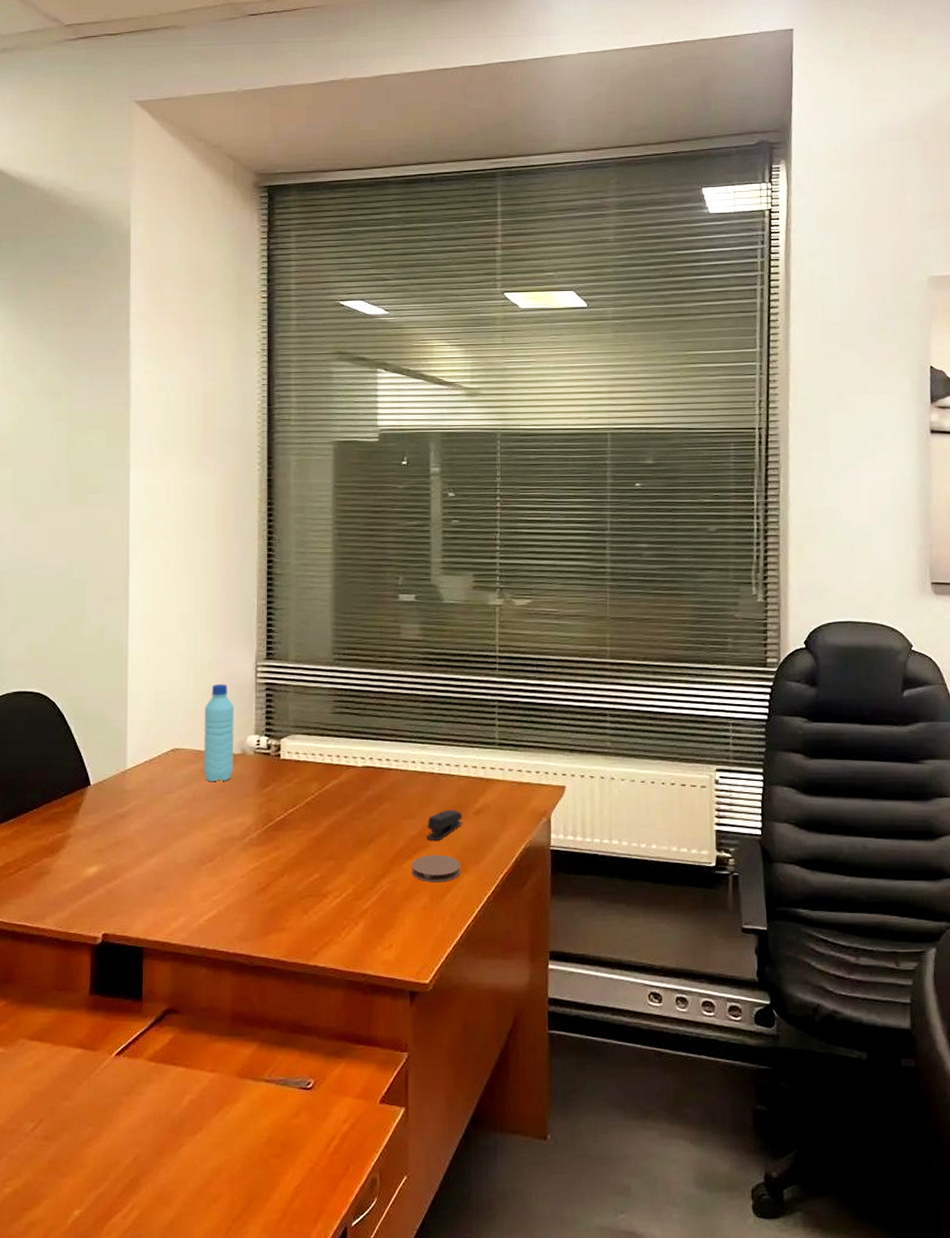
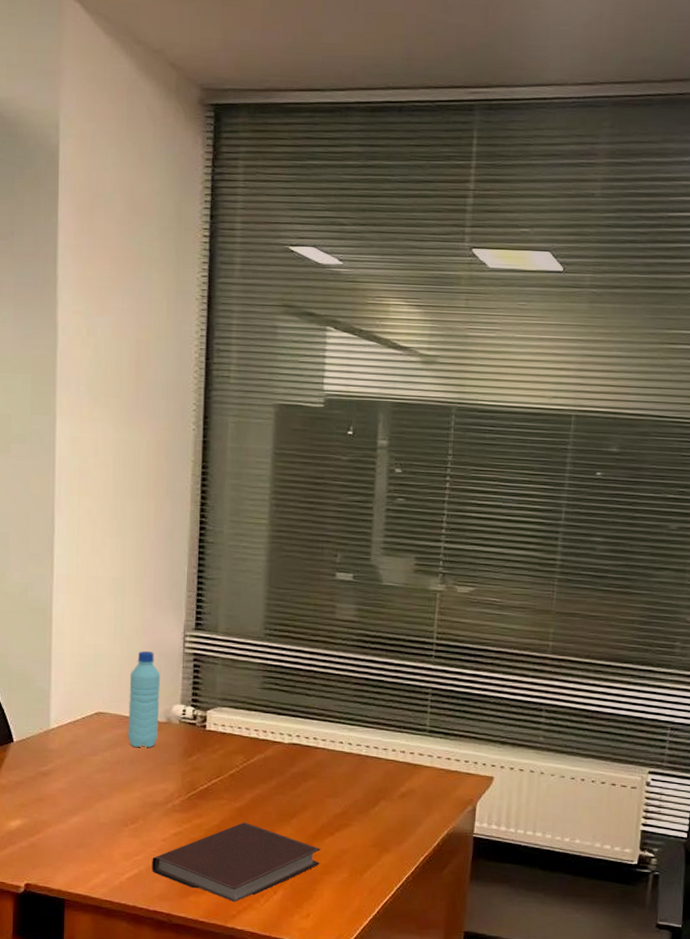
notebook: none [231,852,400,938] -> present [152,822,321,903]
coaster: present [411,855,461,883] -> none [332,833,382,860]
stapler: present [426,809,463,842] -> none [350,791,388,821]

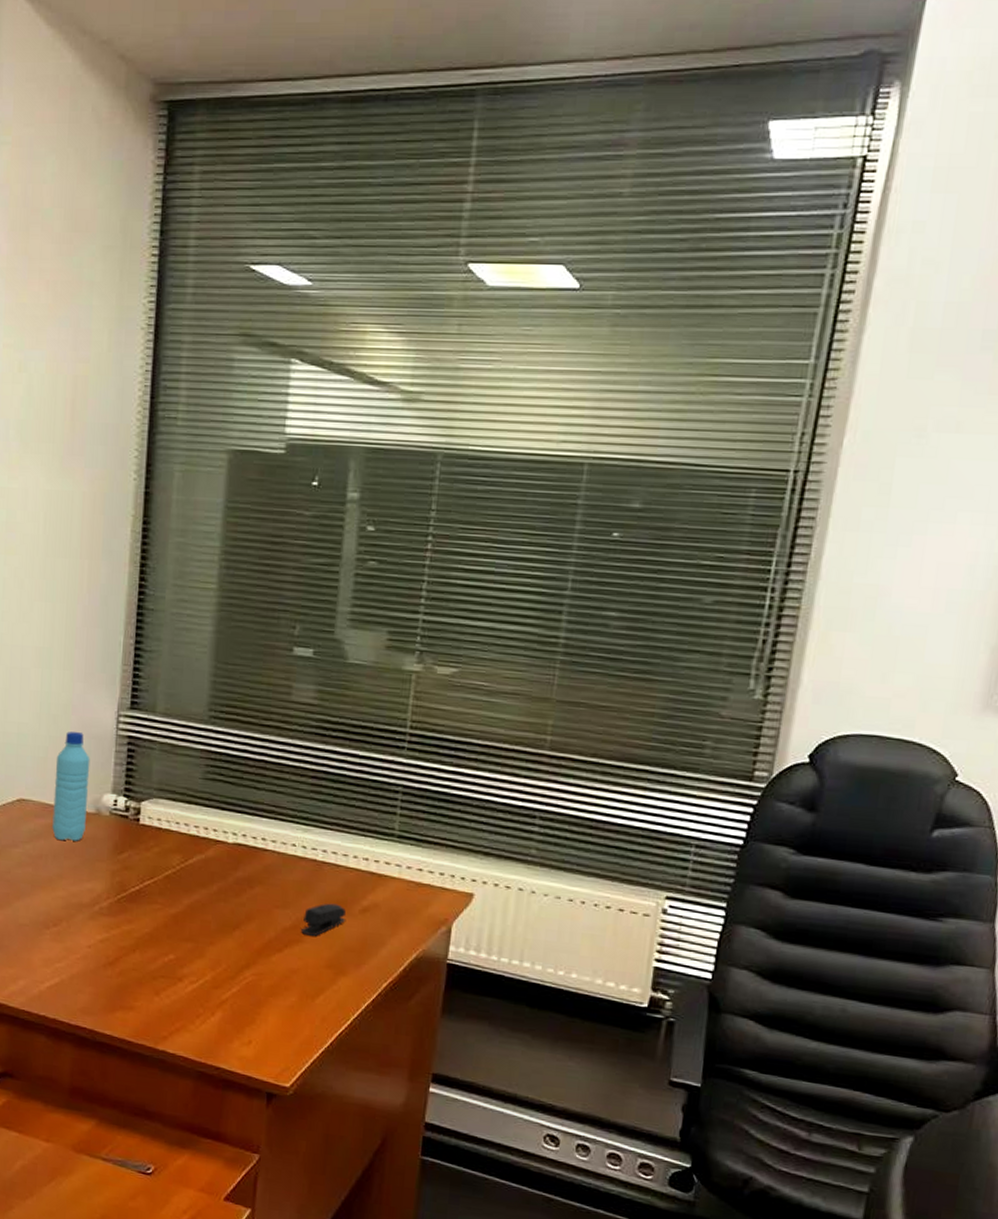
notebook: present [152,822,321,903] -> none [75,931,266,1022]
stapler: none [350,791,388,821] -> present [301,903,346,937]

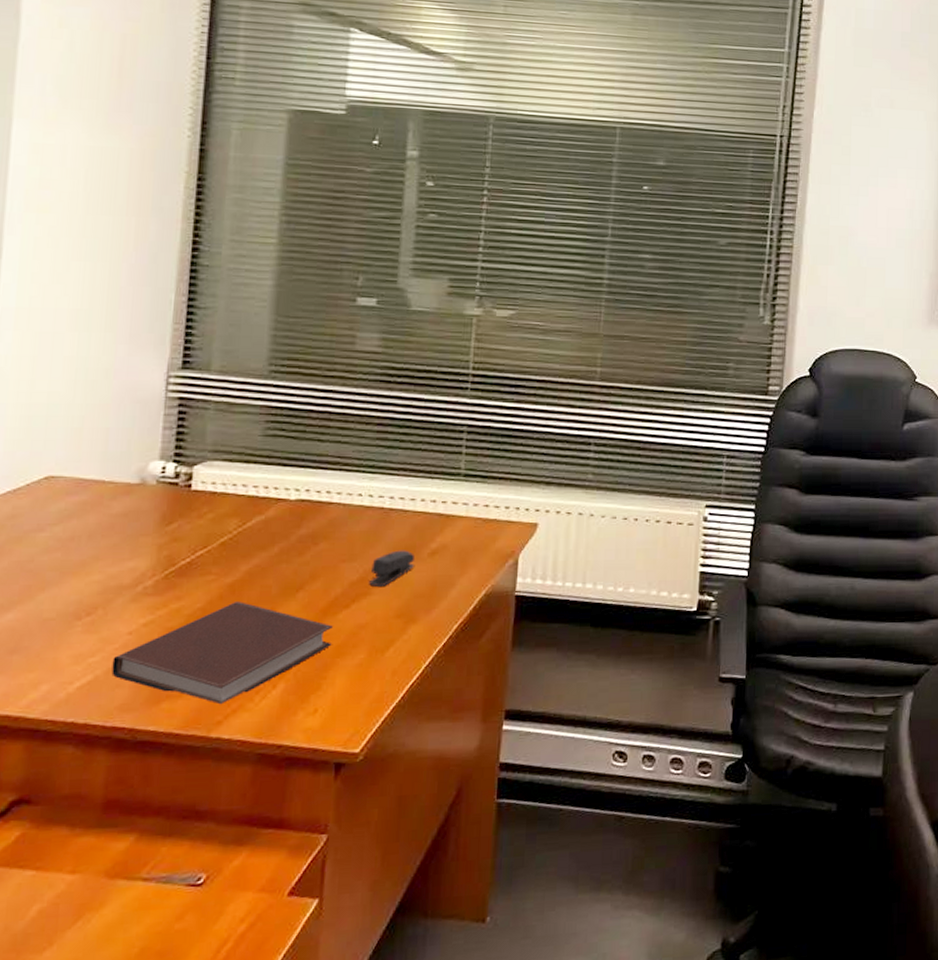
water bottle: present [52,732,91,841] -> none [87,398,135,518]
notebook: none [75,931,266,1022] -> present [111,602,333,705]

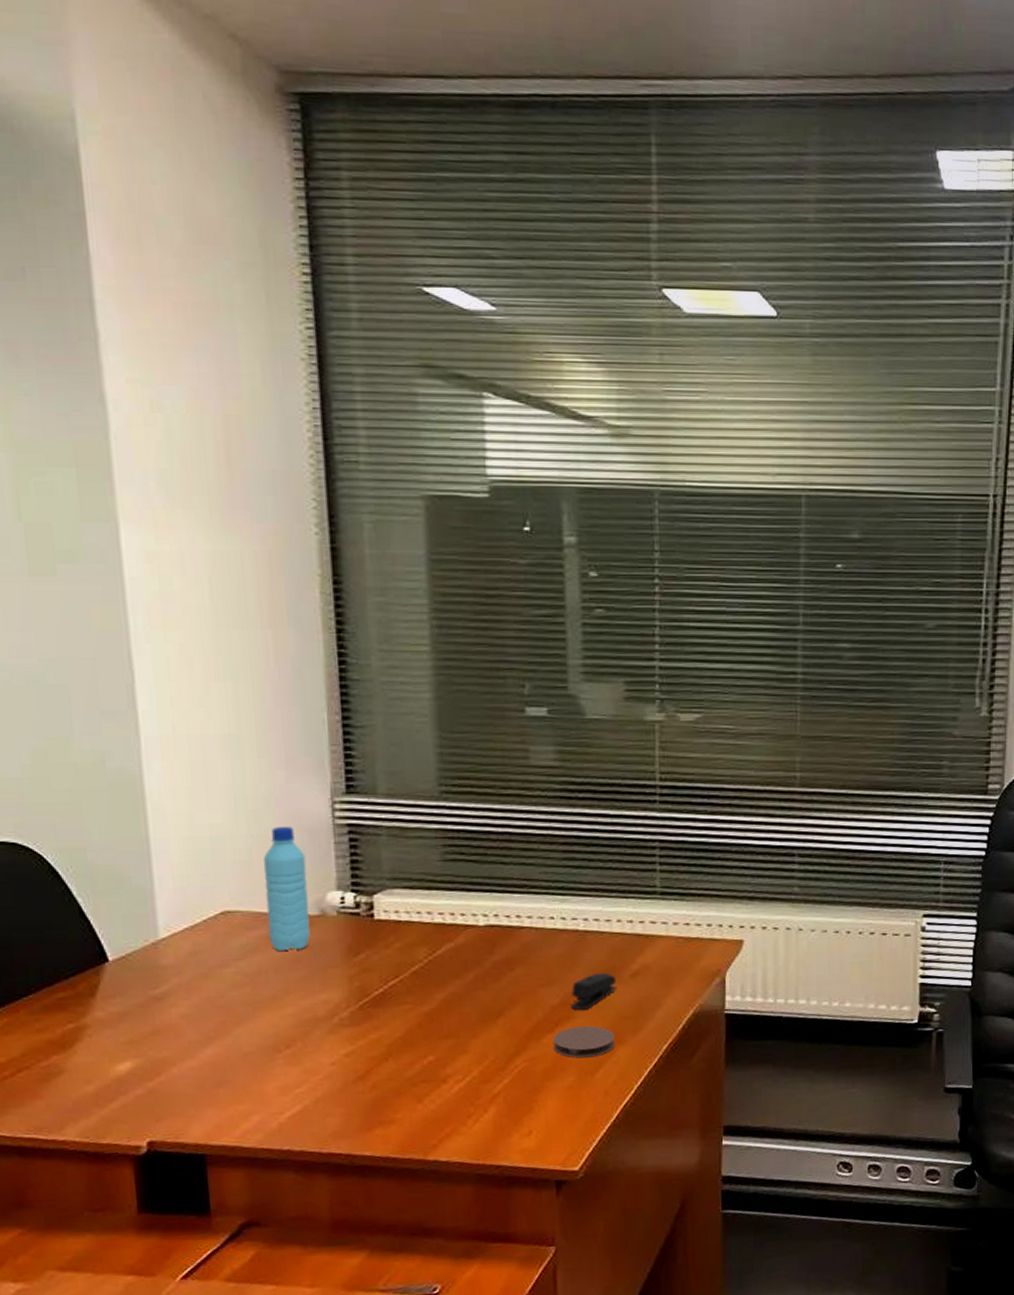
water bottle: none [87,398,135,518] -> present [263,827,310,952]
notebook: present [111,602,333,705] -> none [319,1029,539,1129]
coaster: none [347,603,408,636] -> present [553,1026,615,1059]

